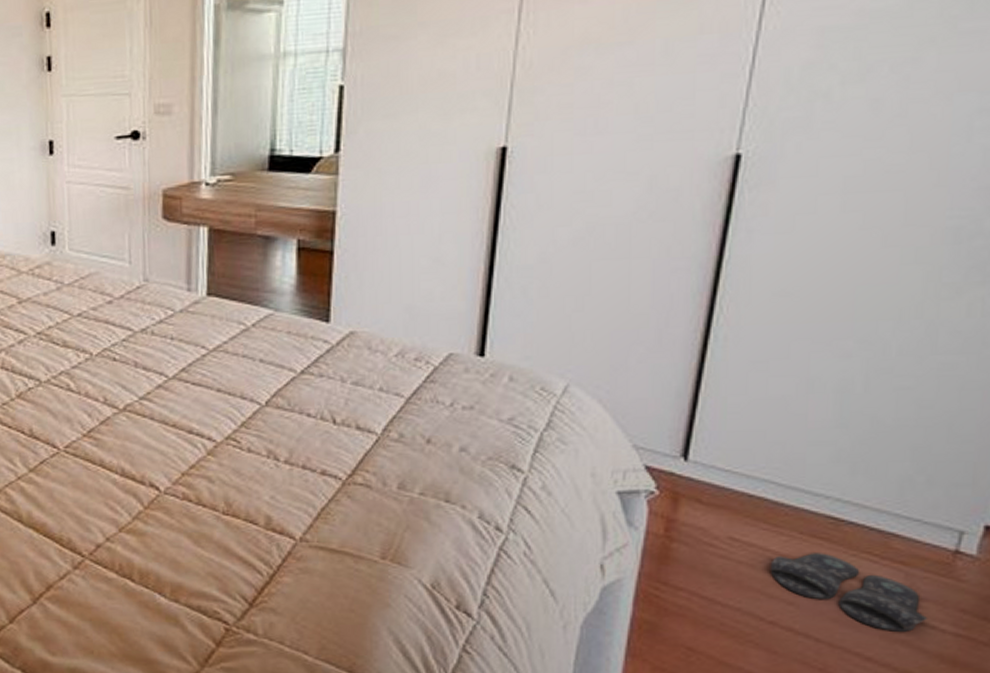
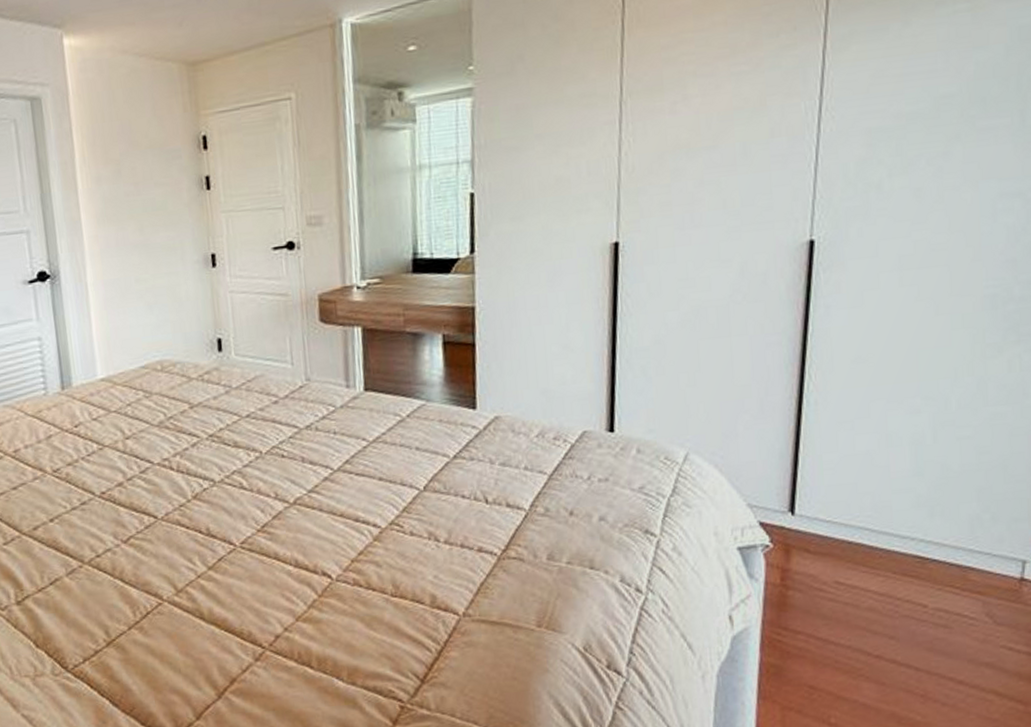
slippers: present [770,553,928,632] -> none [871,589,1005,656]

